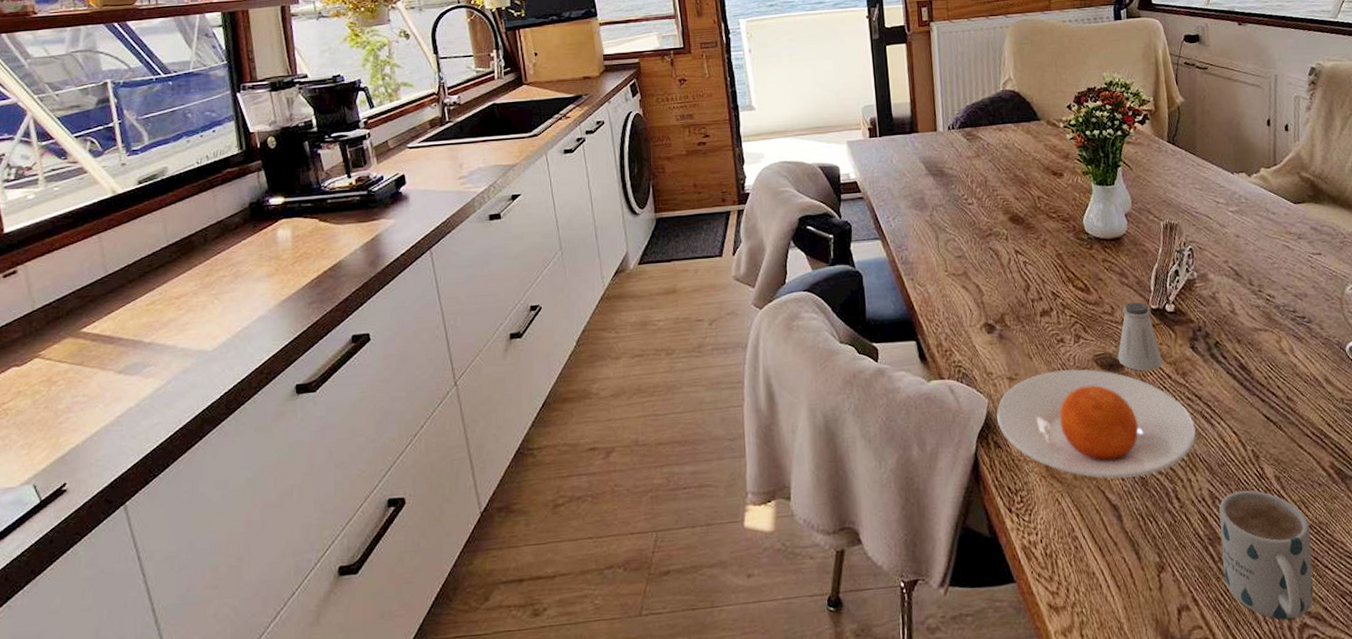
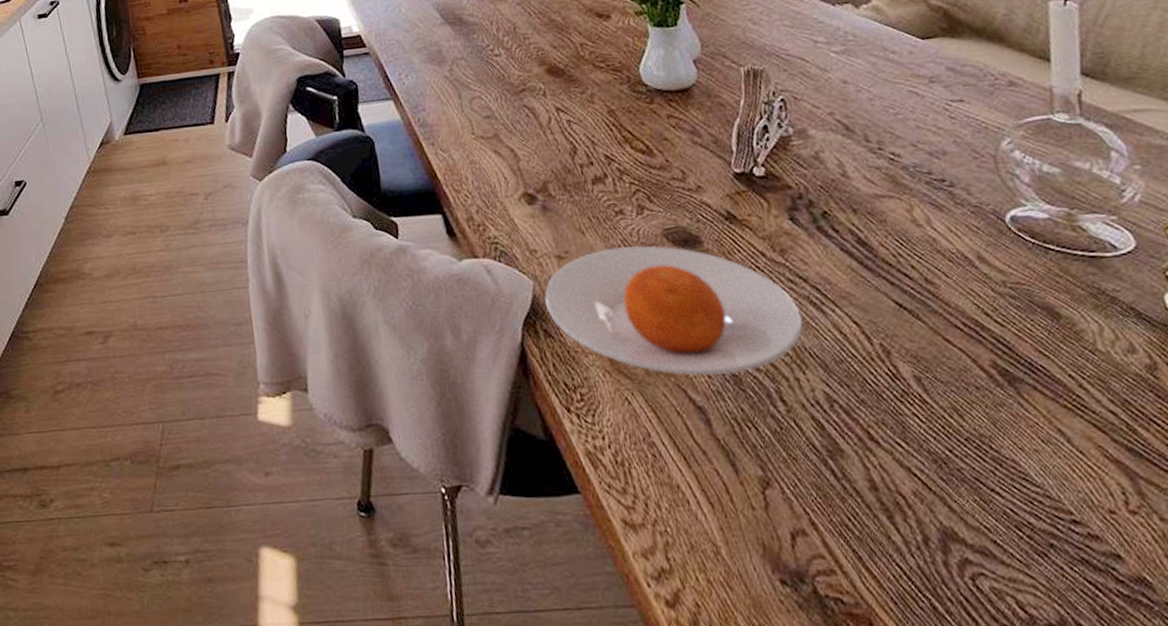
saltshaker: present [1117,302,1164,371] -> none [693,165,755,248]
mug: present [1219,490,1313,620] -> none [839,392,976,554]

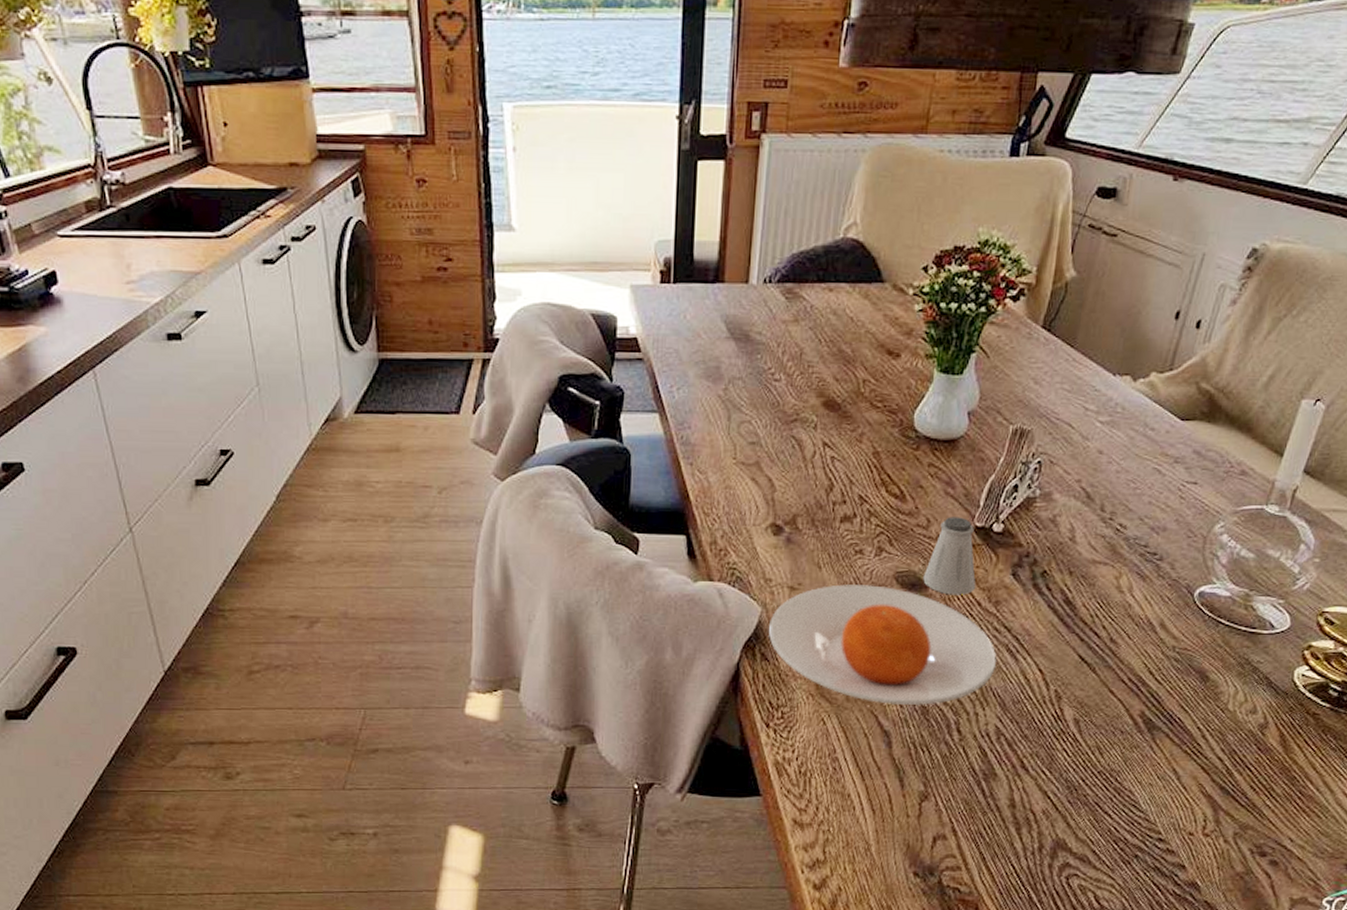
saltshaker: none [693,165,755,248] -> present [923,517,976,595]

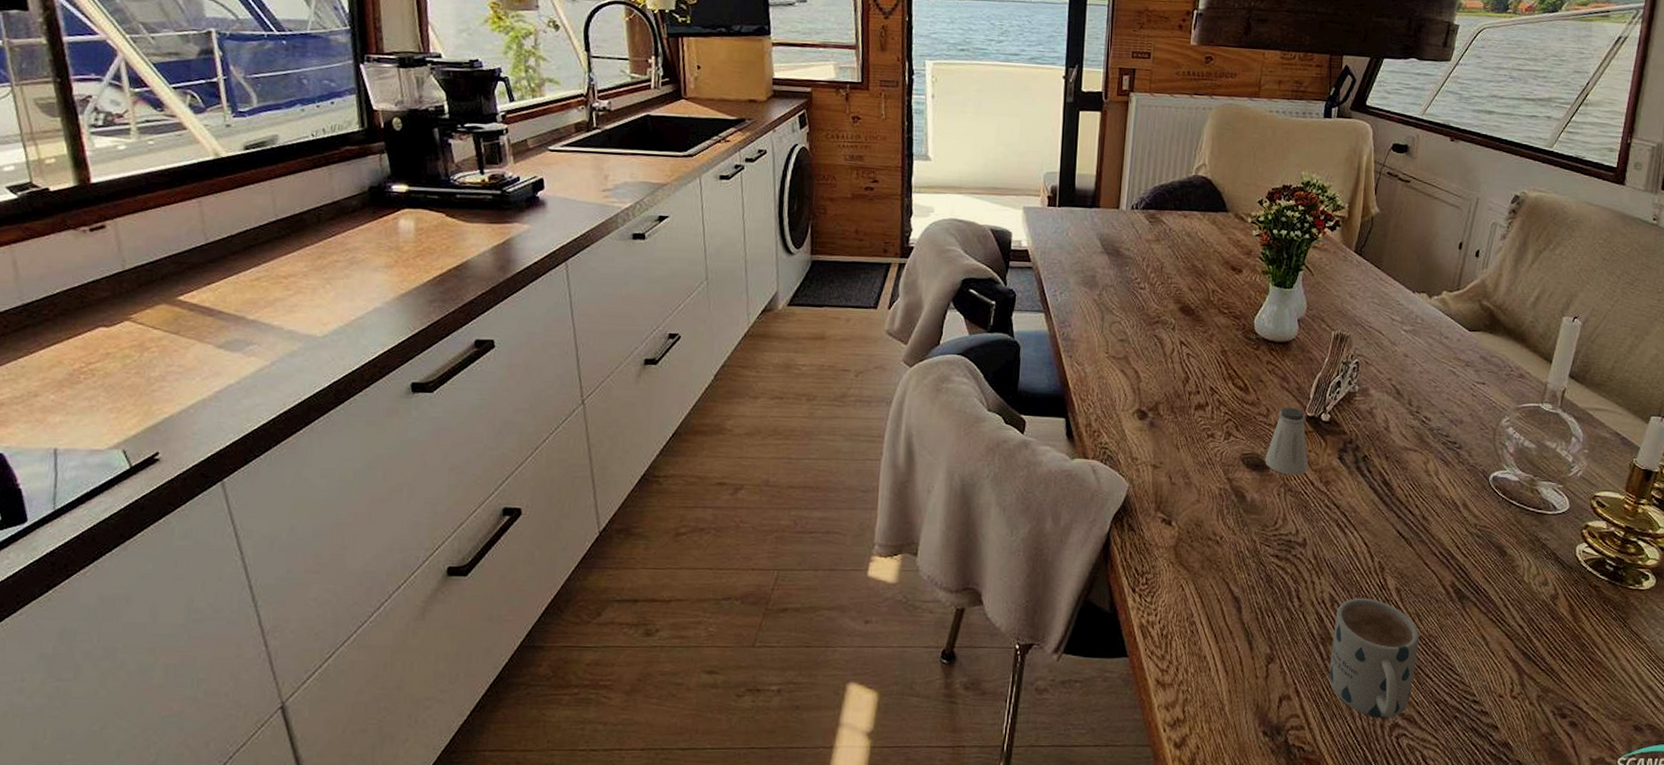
plate: present [768,583,997,705] -> none [1134,463,1329,574]
mug: none [991,730,1099,859] -> present [1329,597,1420,719]

